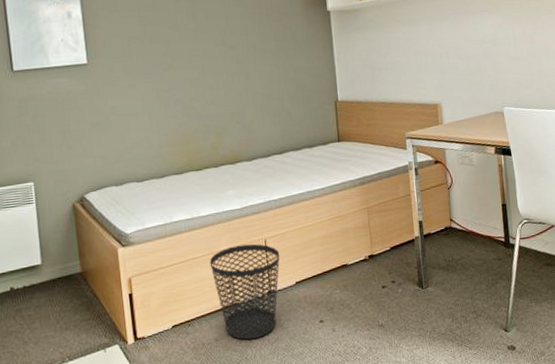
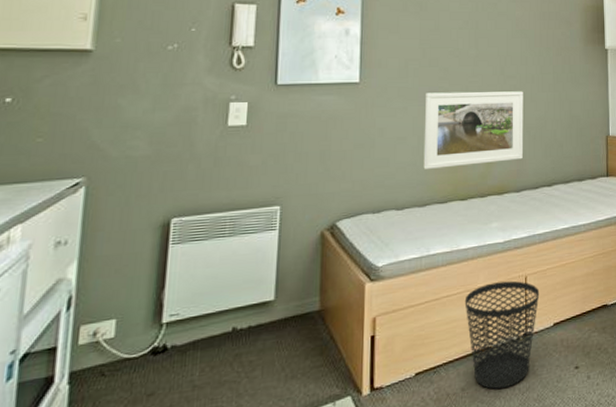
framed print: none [151,61,252,143] -> present [423,91,524,169]

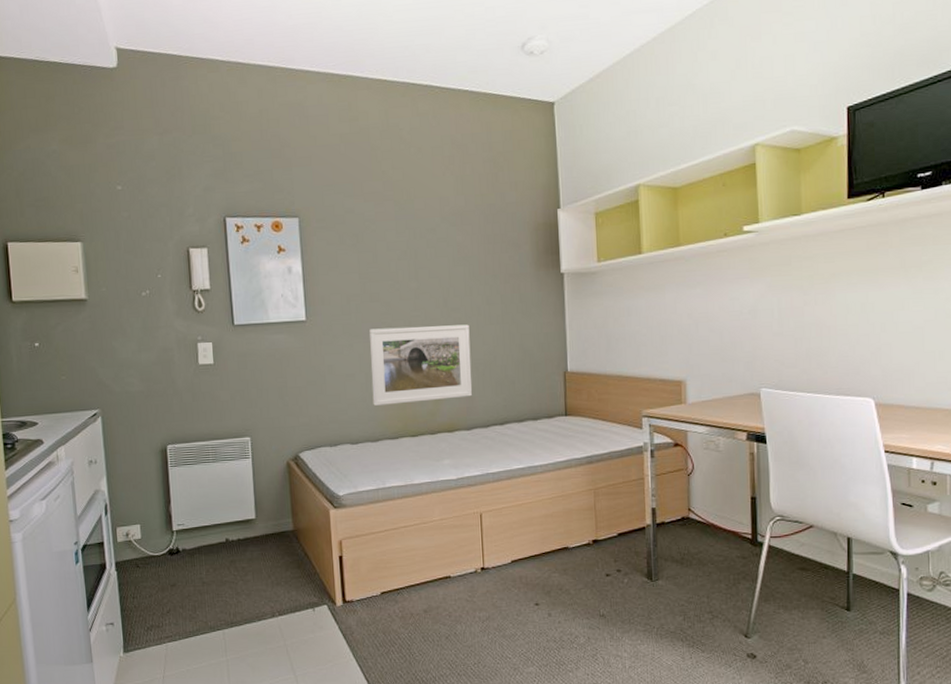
wastebasket: present [464,281,540,389] -> none [421,517,496,615]

